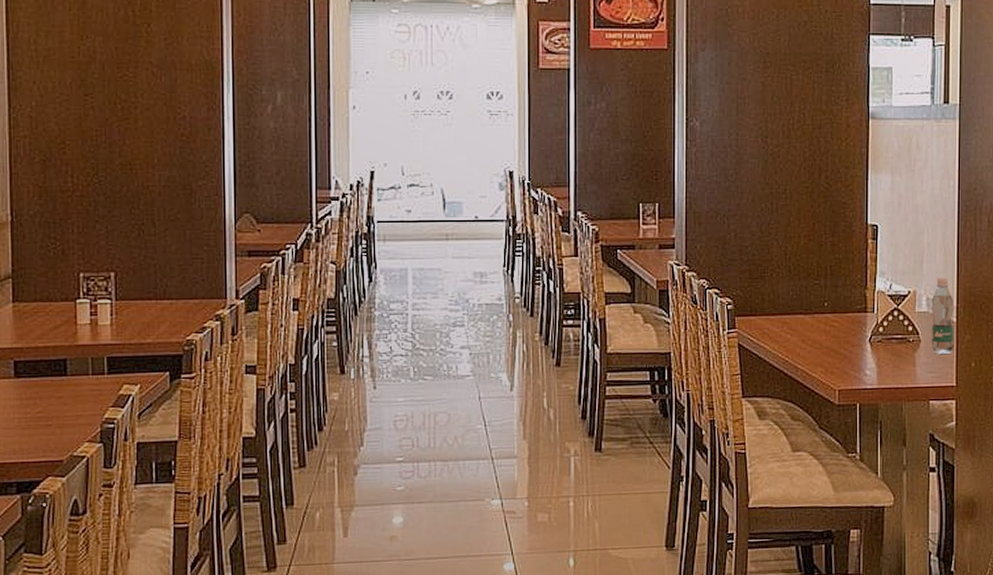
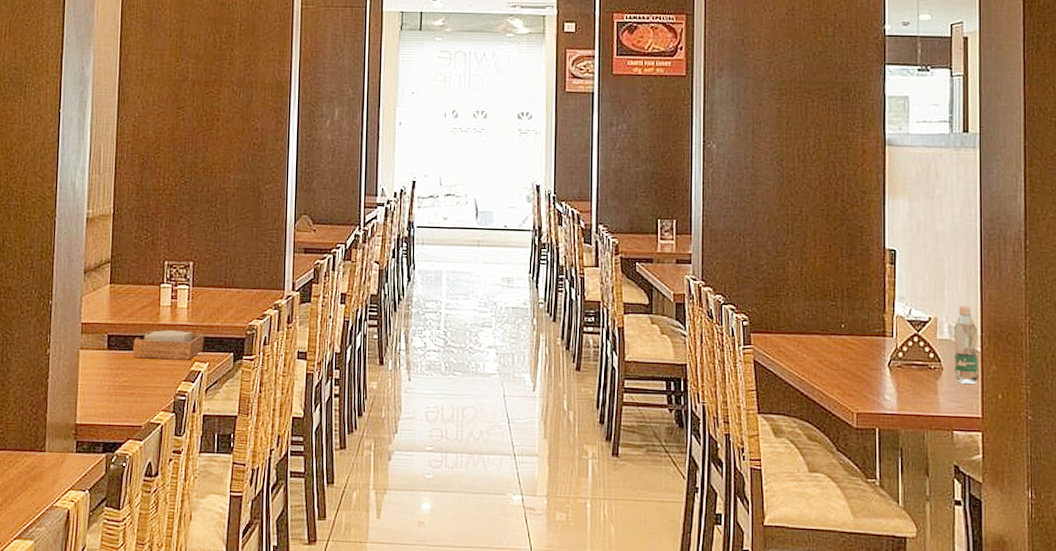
napkin holder: none [46,351,133,385] -> present [132,330,204,360]

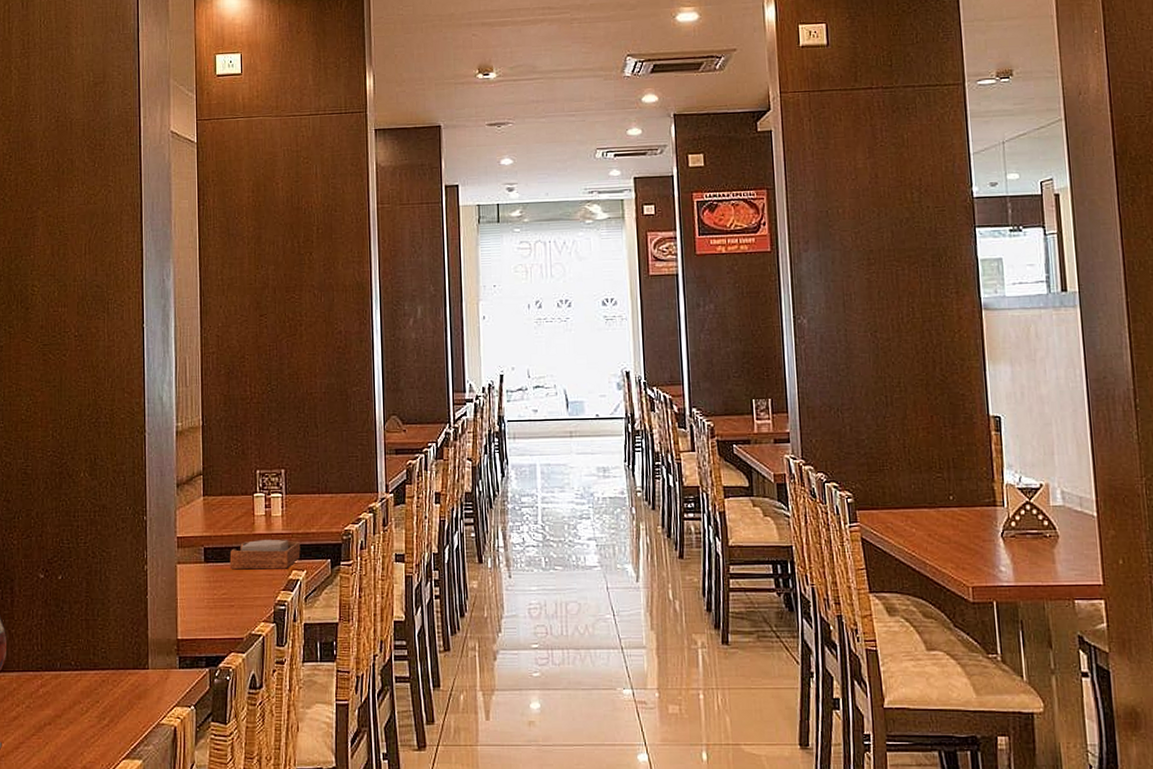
bottle: present [953,305,979,384] -> none [1066,470,1097,550]

